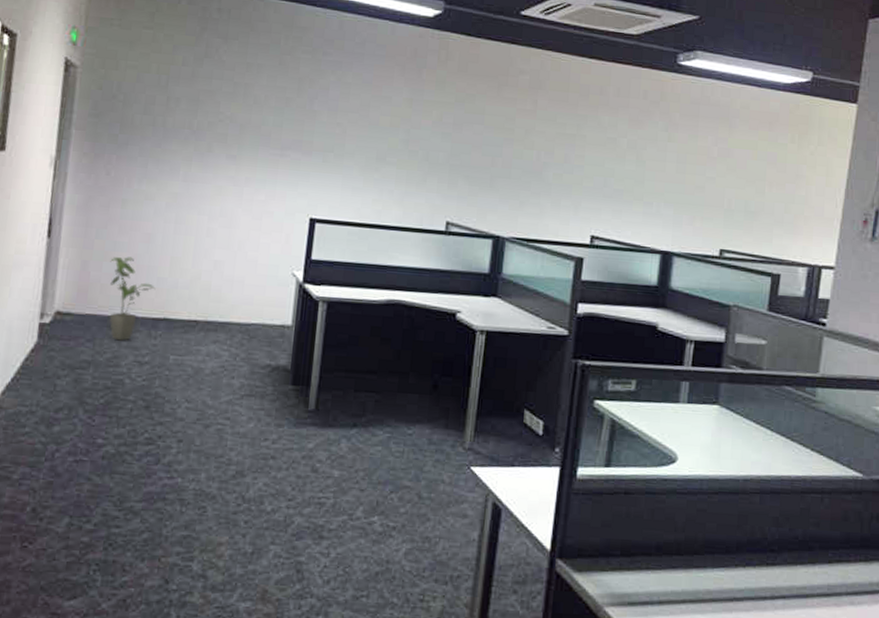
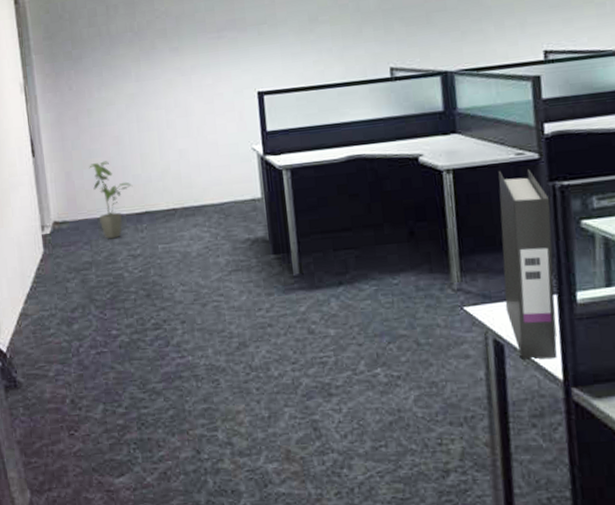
binder: none [510,341,570,528] -> present [498,168,557,359]

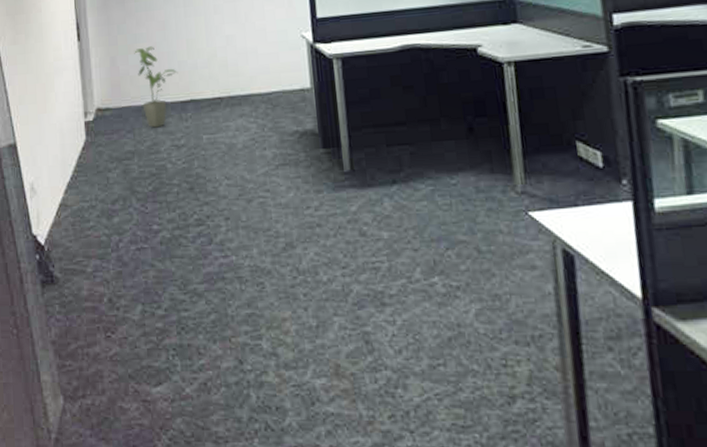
binder: present [498,168,557,359] -> none [564,62,634,273]

